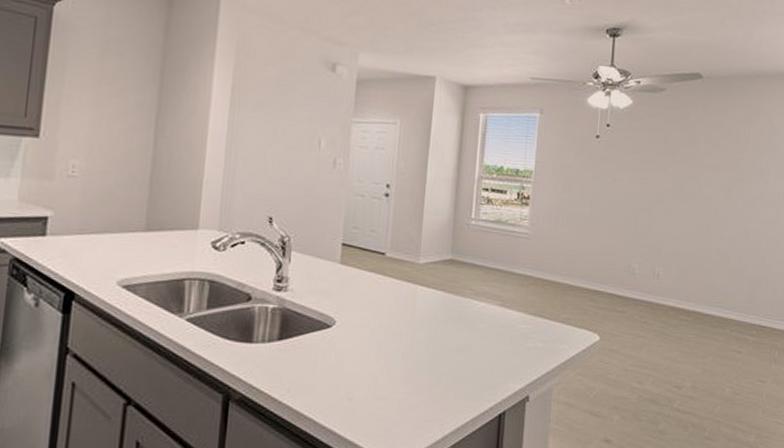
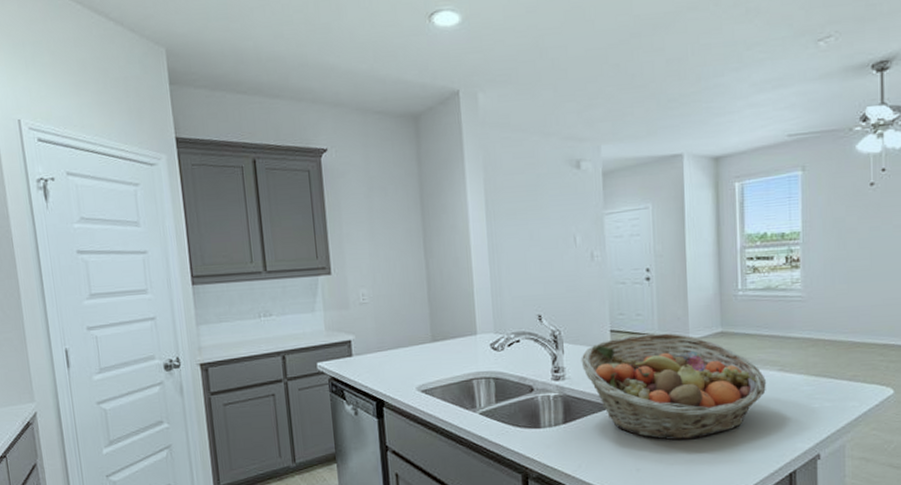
fruit basket: none [307,251,488,370] -> present [581,333,767,441]

